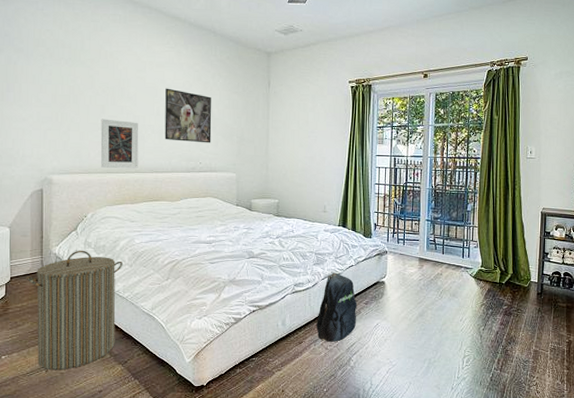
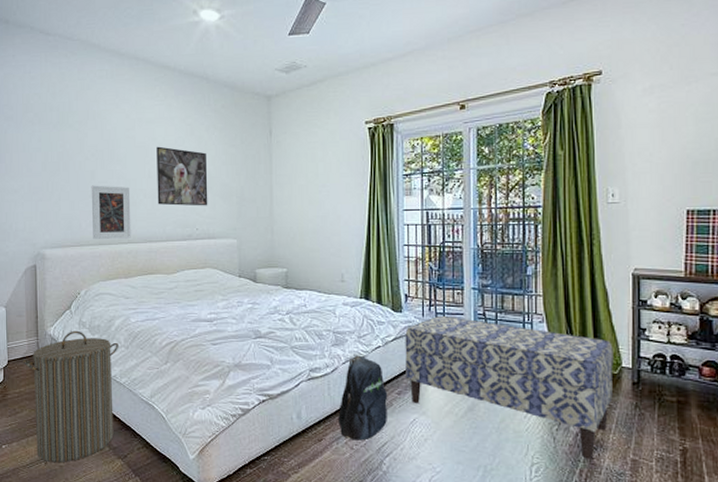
bench: none [372,241,525,351] -> present [405,315,613,459]

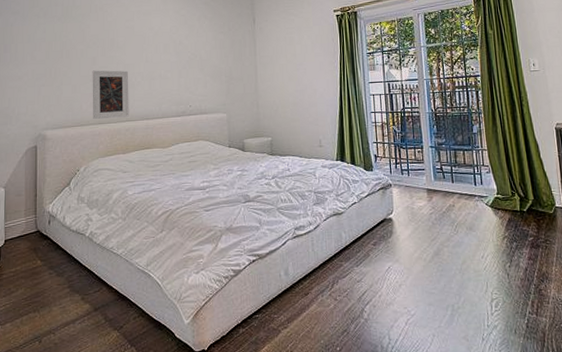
laundry hamper: present [23,330,118,463] -> none [20,206,116,341]
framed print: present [157,146,208,206] -> none [153,34,200,86]
backpack: present [338,355,388,441] -> none [322,212,366,292]
bench: present [405,315,613,459] -> none [376,171,551,291]

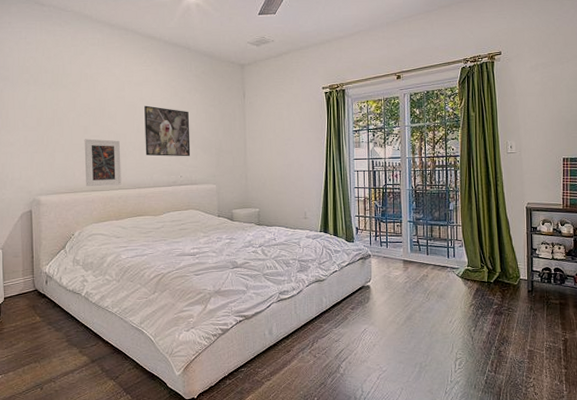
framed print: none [153,34,200,86] -> present [144,105,191,157]

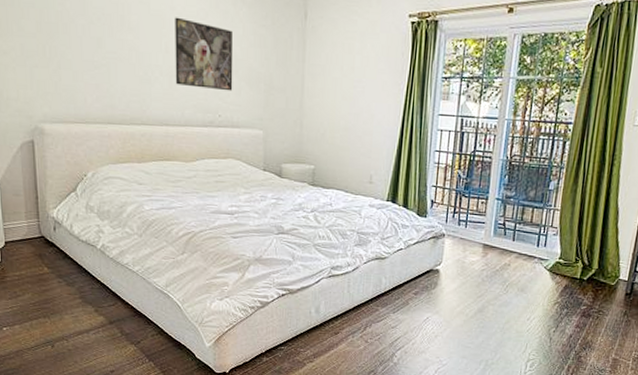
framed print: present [84,139,122,186] -> none [97,55,145,120]

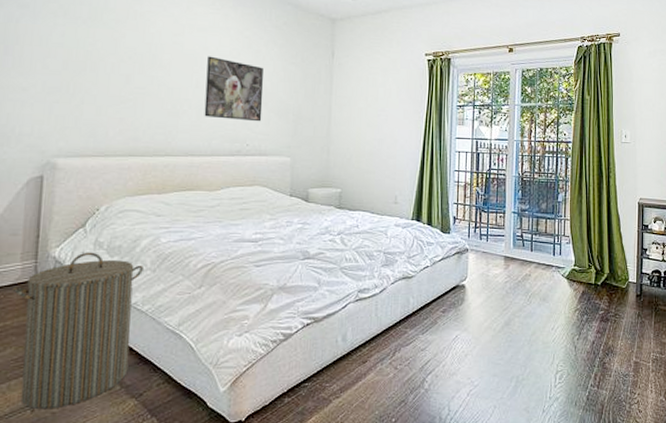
laundry hamper: none [22,214,131,347] -> present [12,252,143,410]

